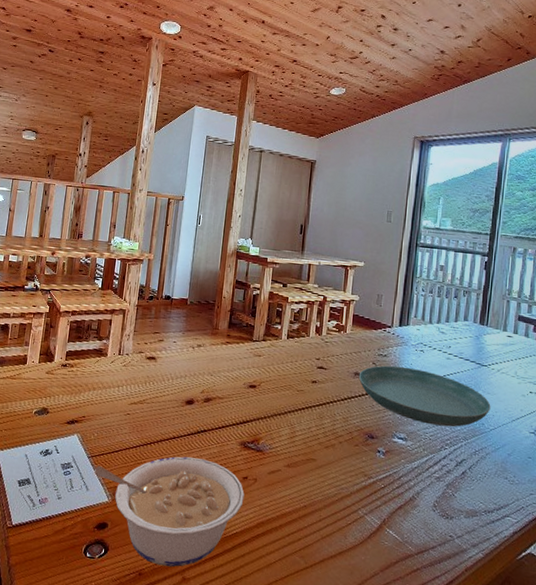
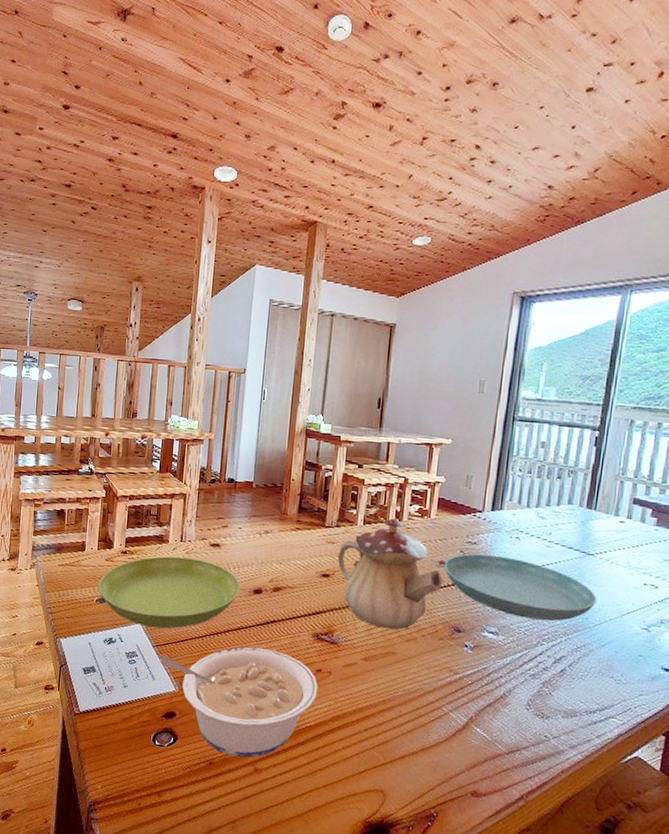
saucer: none [37,369,174,440] -> present [98,556,240,629]
teapot: none [263,333,358,438] -> present [337,518,444,630]

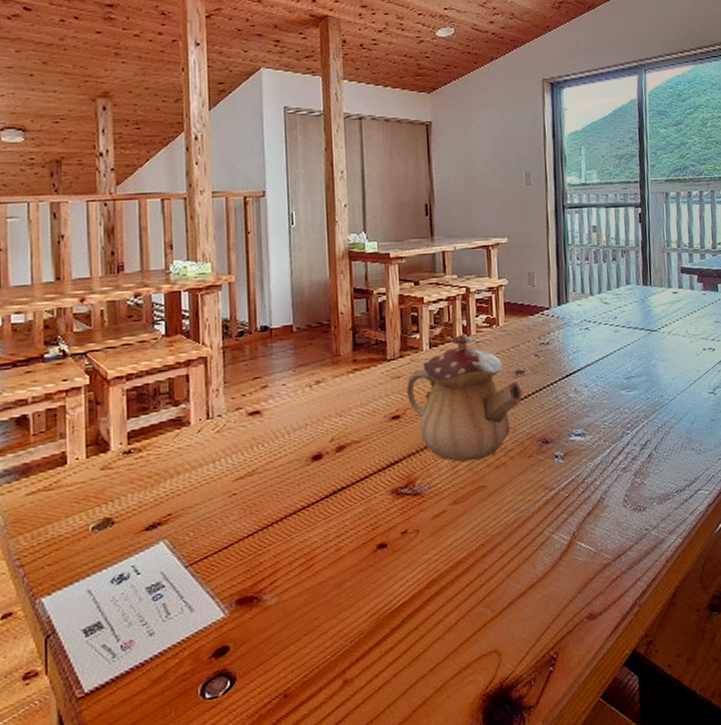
saucer: present [98,556,240,629] -> none [93,435,294,545]
legume: present [160,647,318,758] -> none [198,524,407,677]
saucer: present [444,554,597,621] -> none [521,350,667,411]

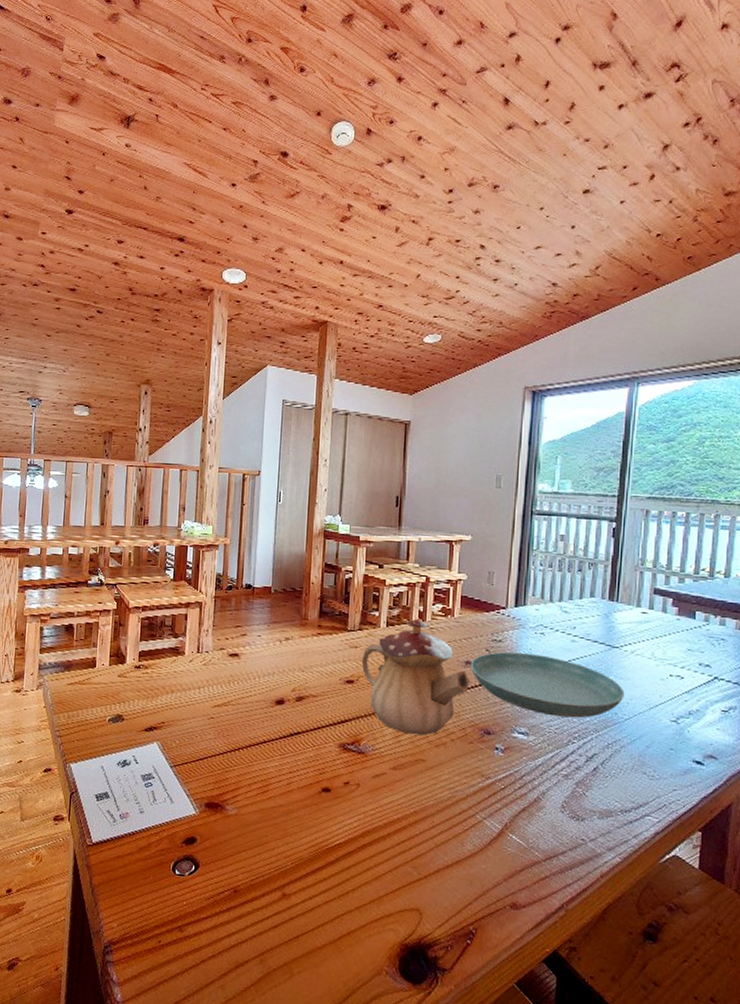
saucer: none [521,350,667,411] -> present [470,652,625,718]

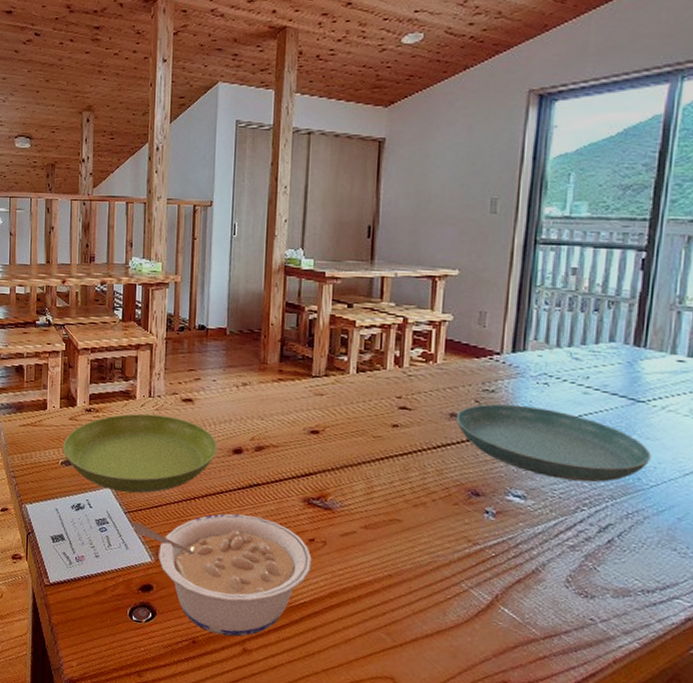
saucer: none [110,669,261,747] -> present [62,413,217,494]
legume: none [178,762,347,883] -> present [133,513,312,637]
teapot: present [361,618,471,736] -> none [327,364,456,494]

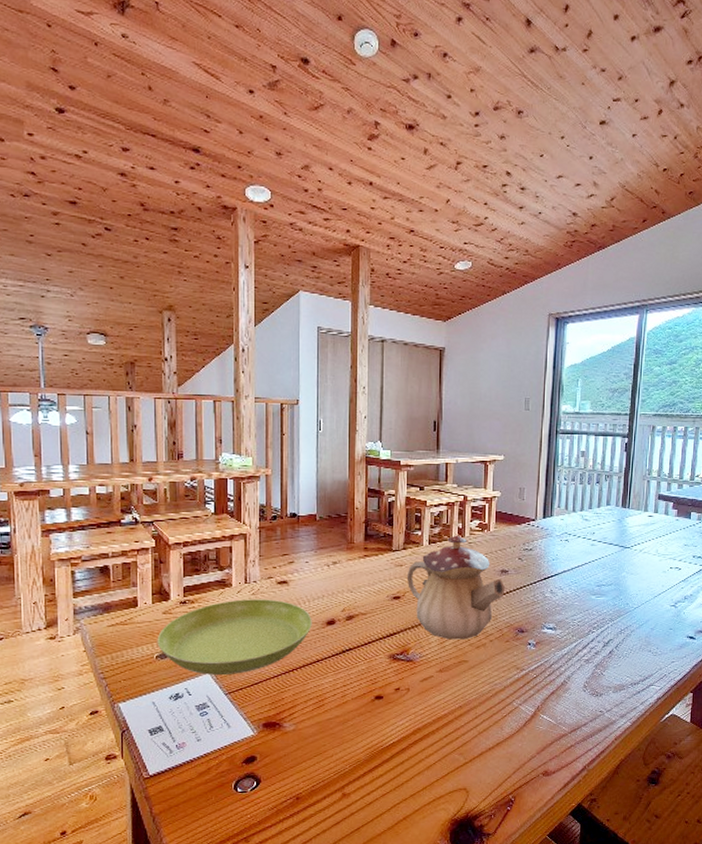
legume: present [133,513,312,637] -> none [234,677,398,787]
teapot: none [327,364,456,494] -> present [406,535,506,640]
saucer: present [455,404,651,483] -> none [505,558,634,611]

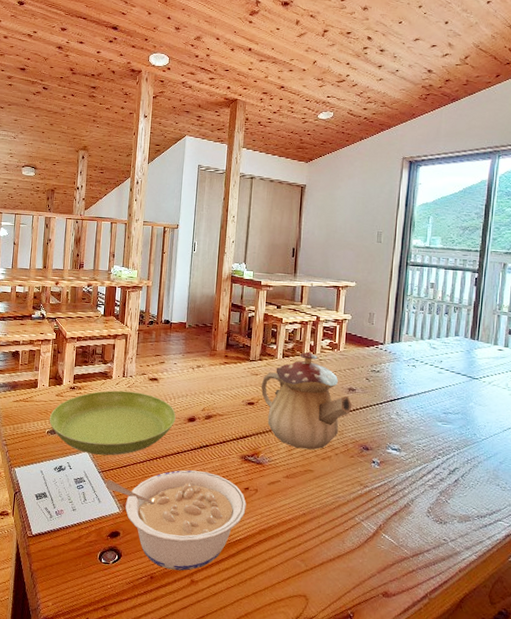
legume: none [234,677,398,787] -> present [105,470,247,571]

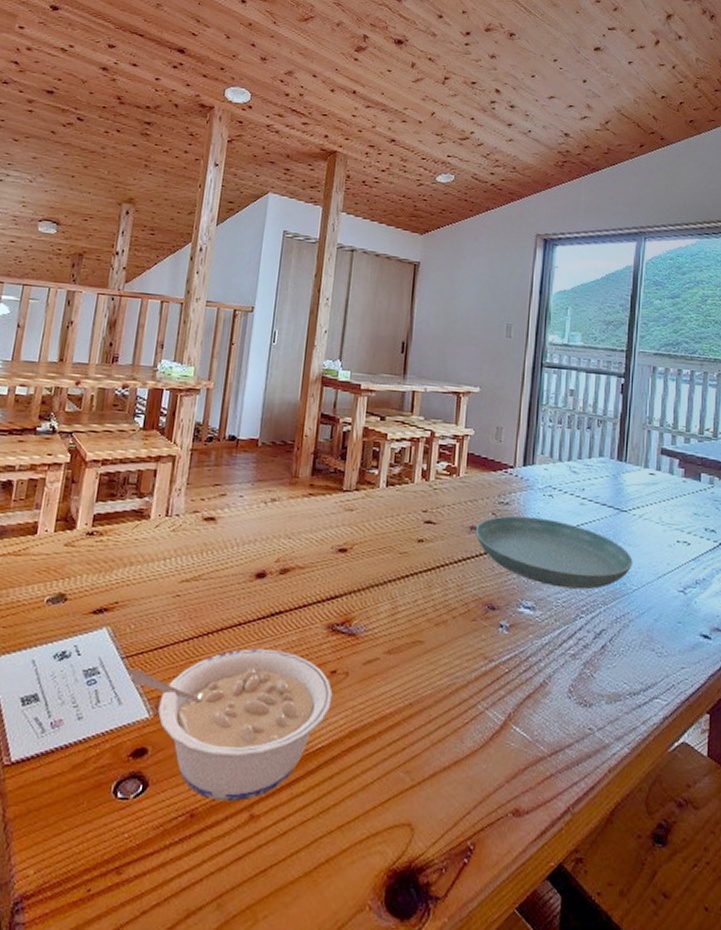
saucer: present [49,390,176,456] -> none [51,535,239,633]
teapot: present [261,351,353,450] -> none [356,478,475,613]
saucer: none [352,381,483,438] -> present [475,516,633,590]

